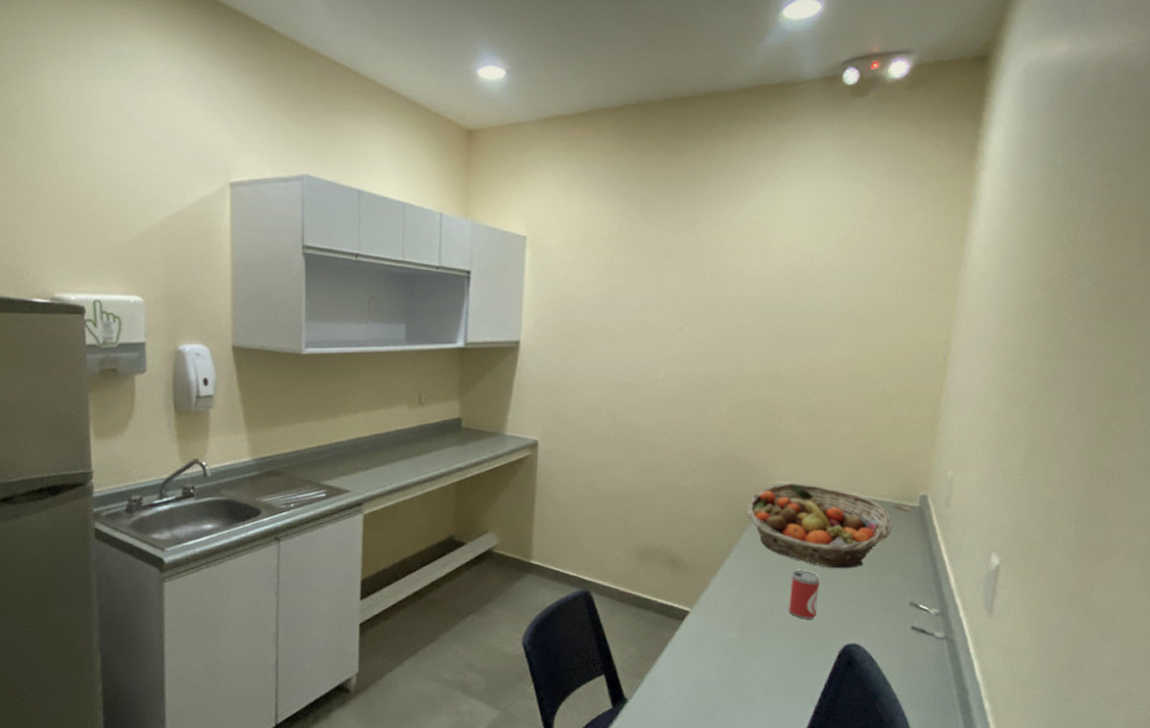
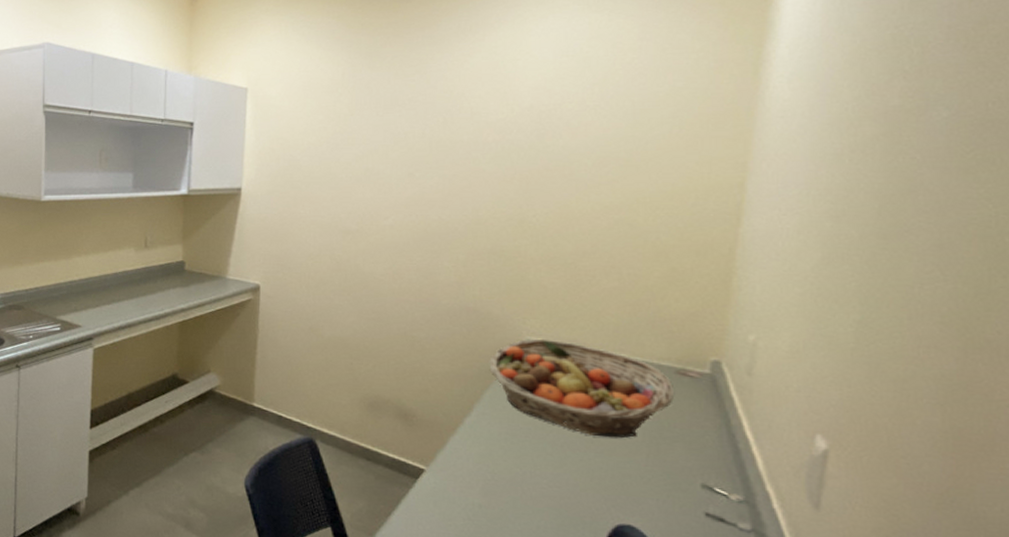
beer can: present [788,570,820,619] -> none [542,435,582,492]

